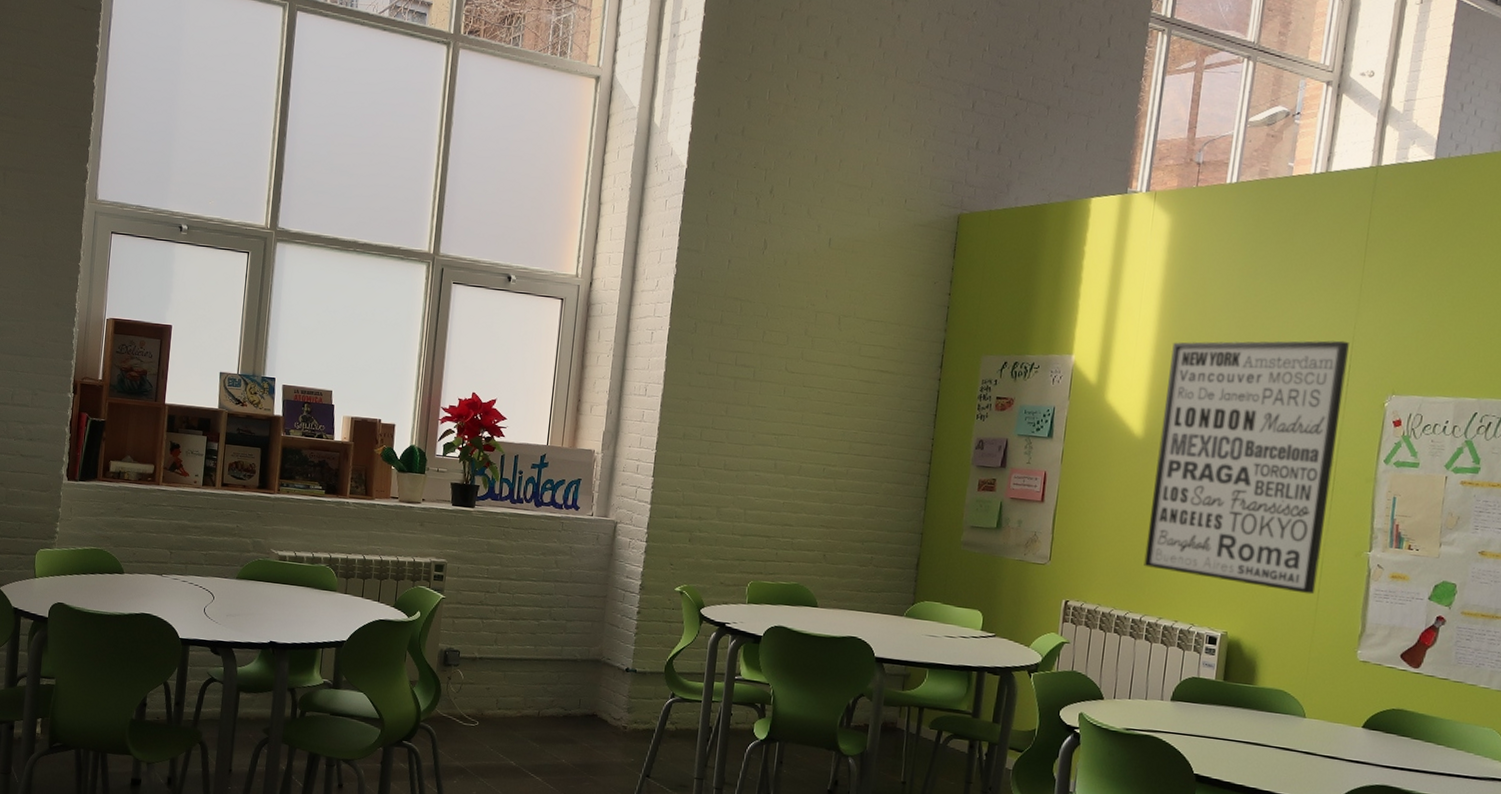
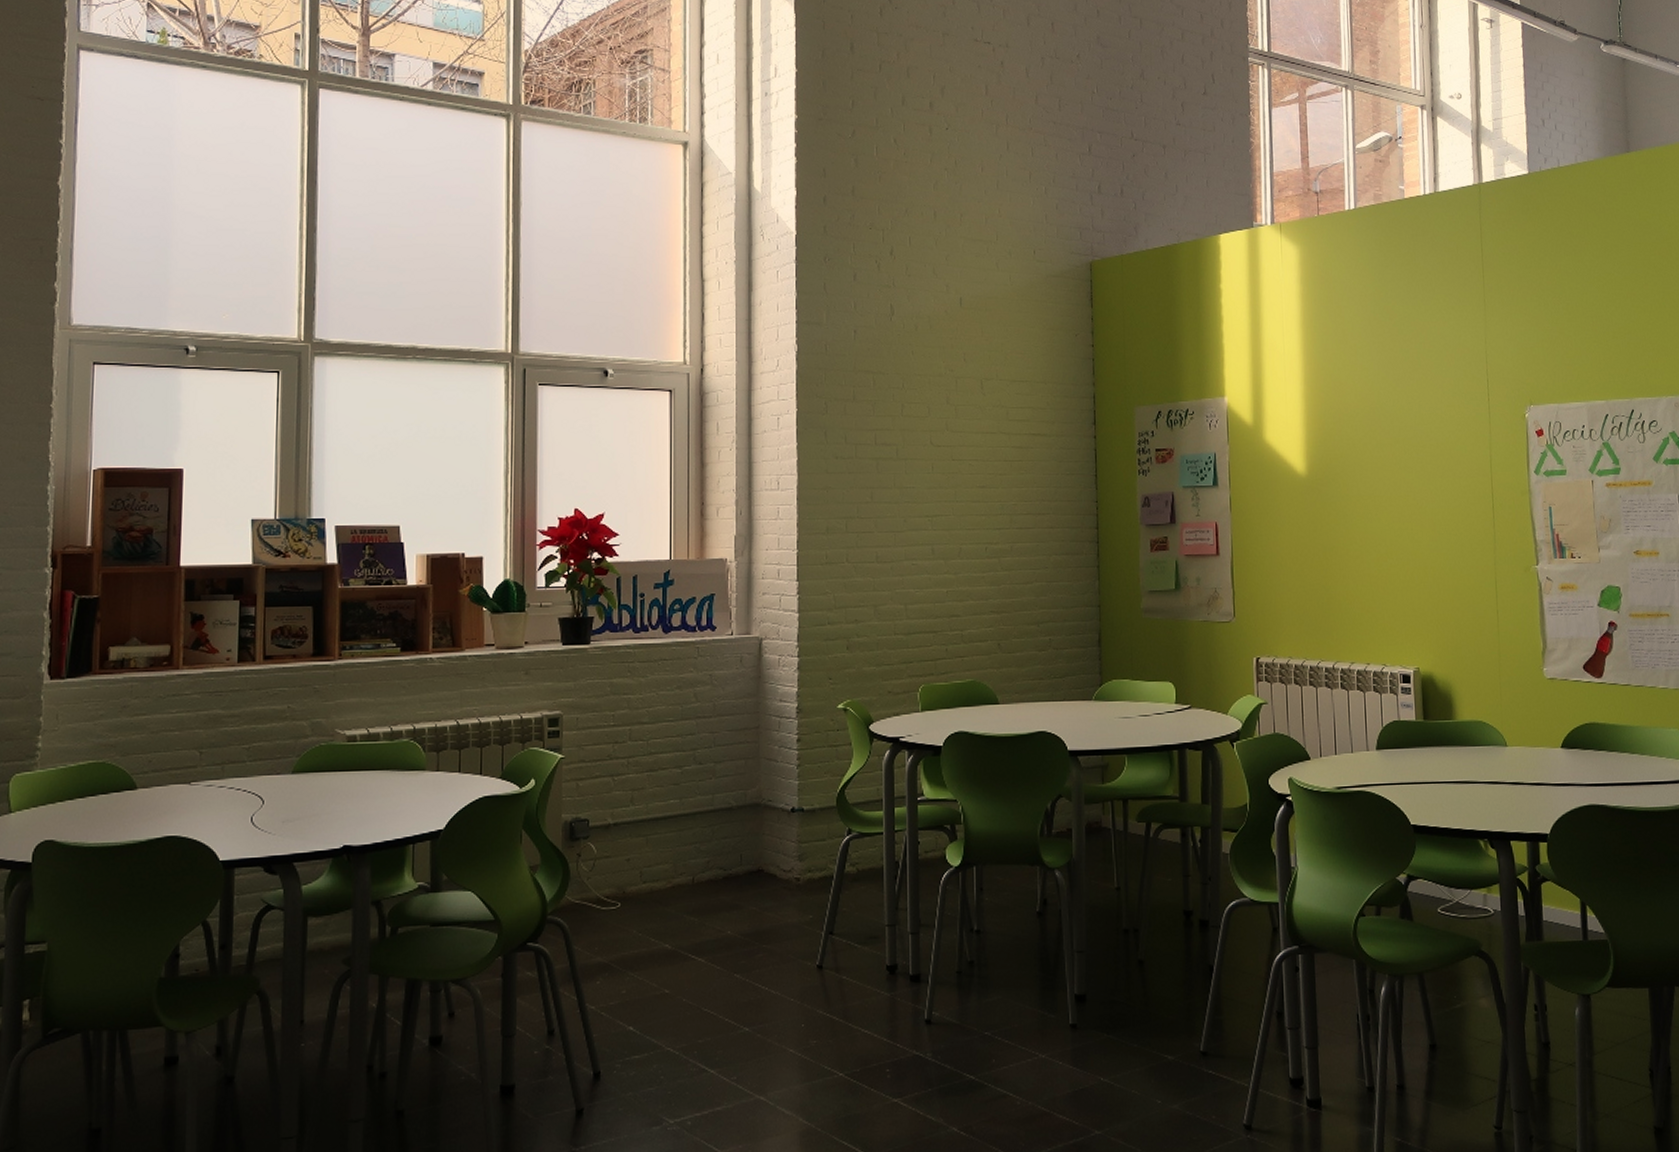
wall art: present [1144,340,1349,595] -> none [1320,356,1494,617]

